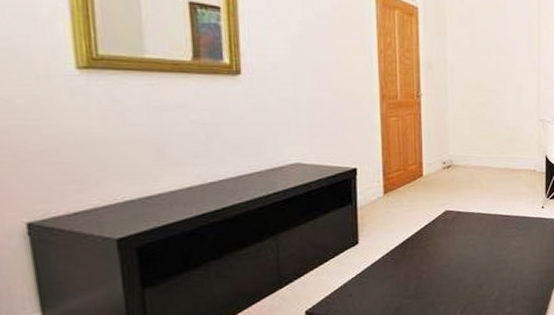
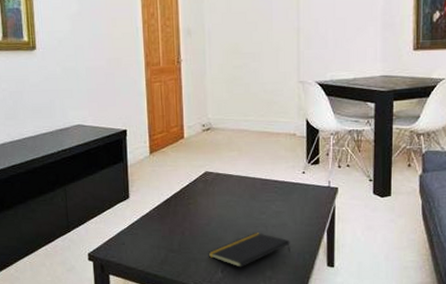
notepad: none [447,269,529,307] -> present [208,233,290,268]

